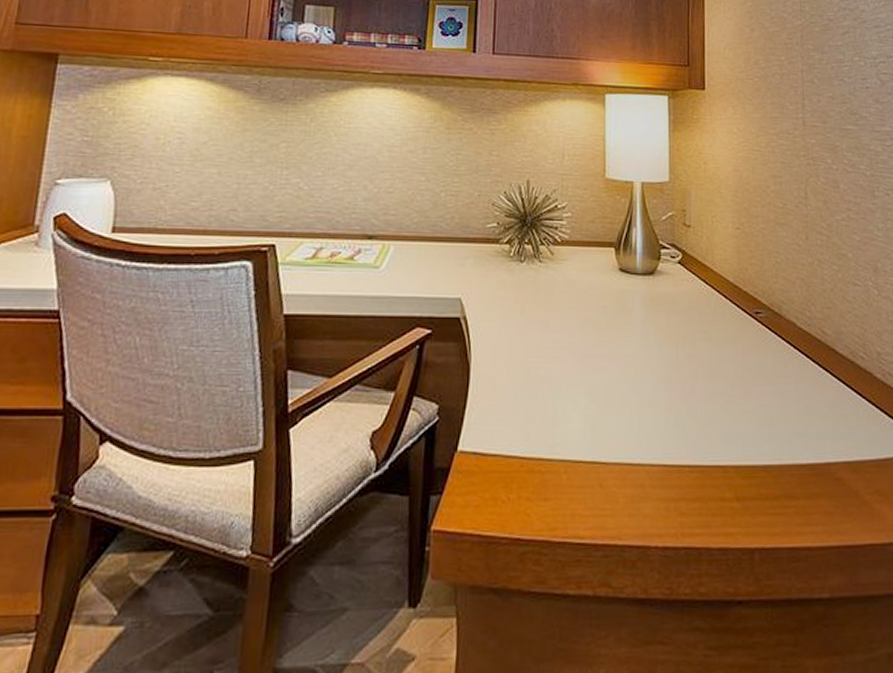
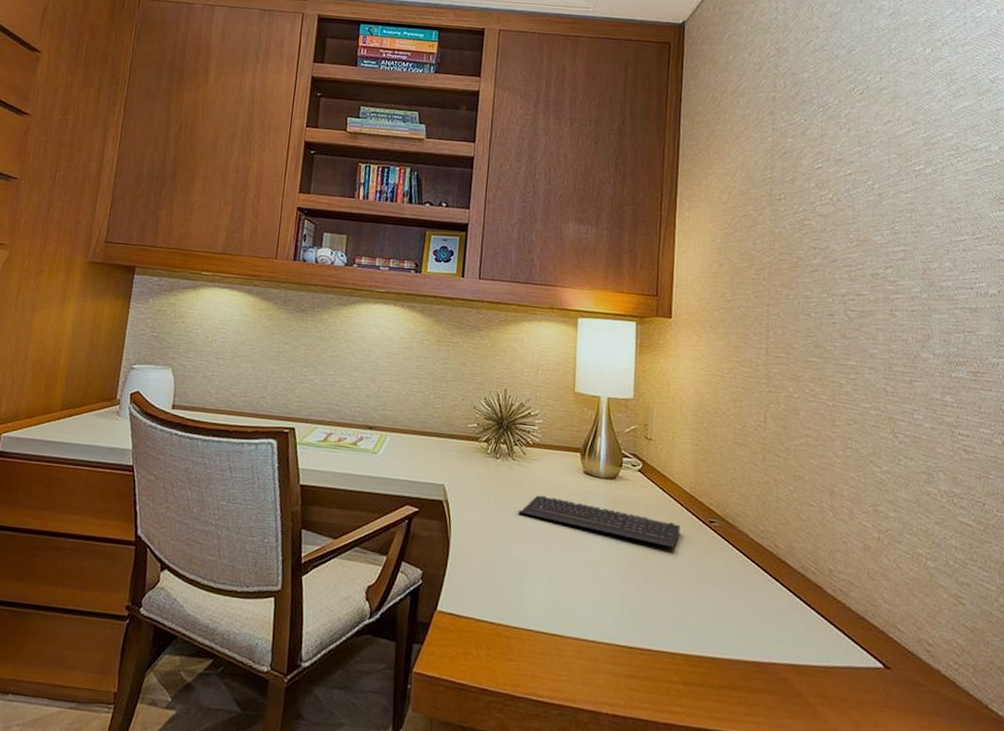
keyboard: none [547,300,725,346] -> present [517,495,681,548]

